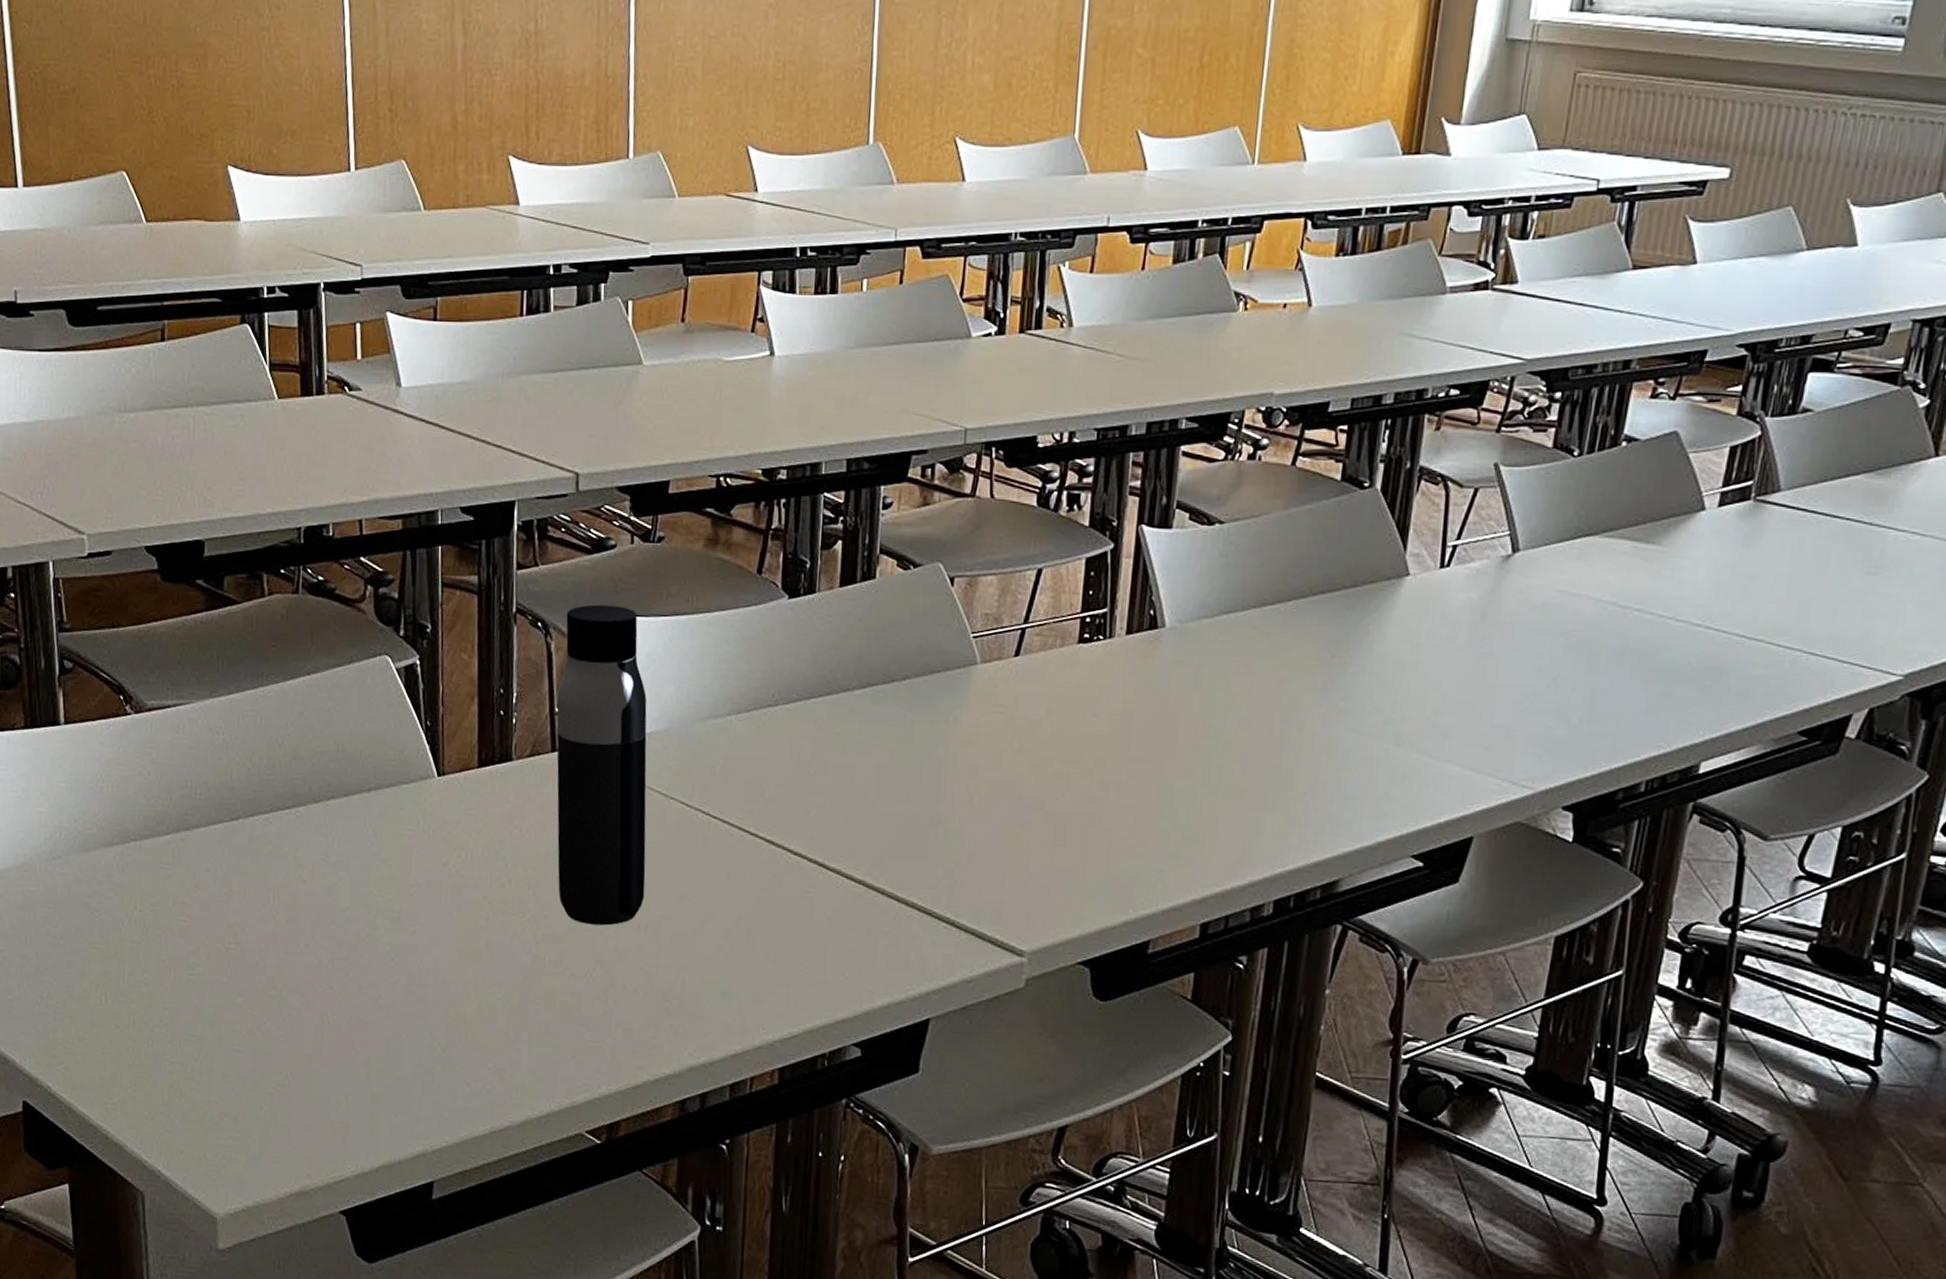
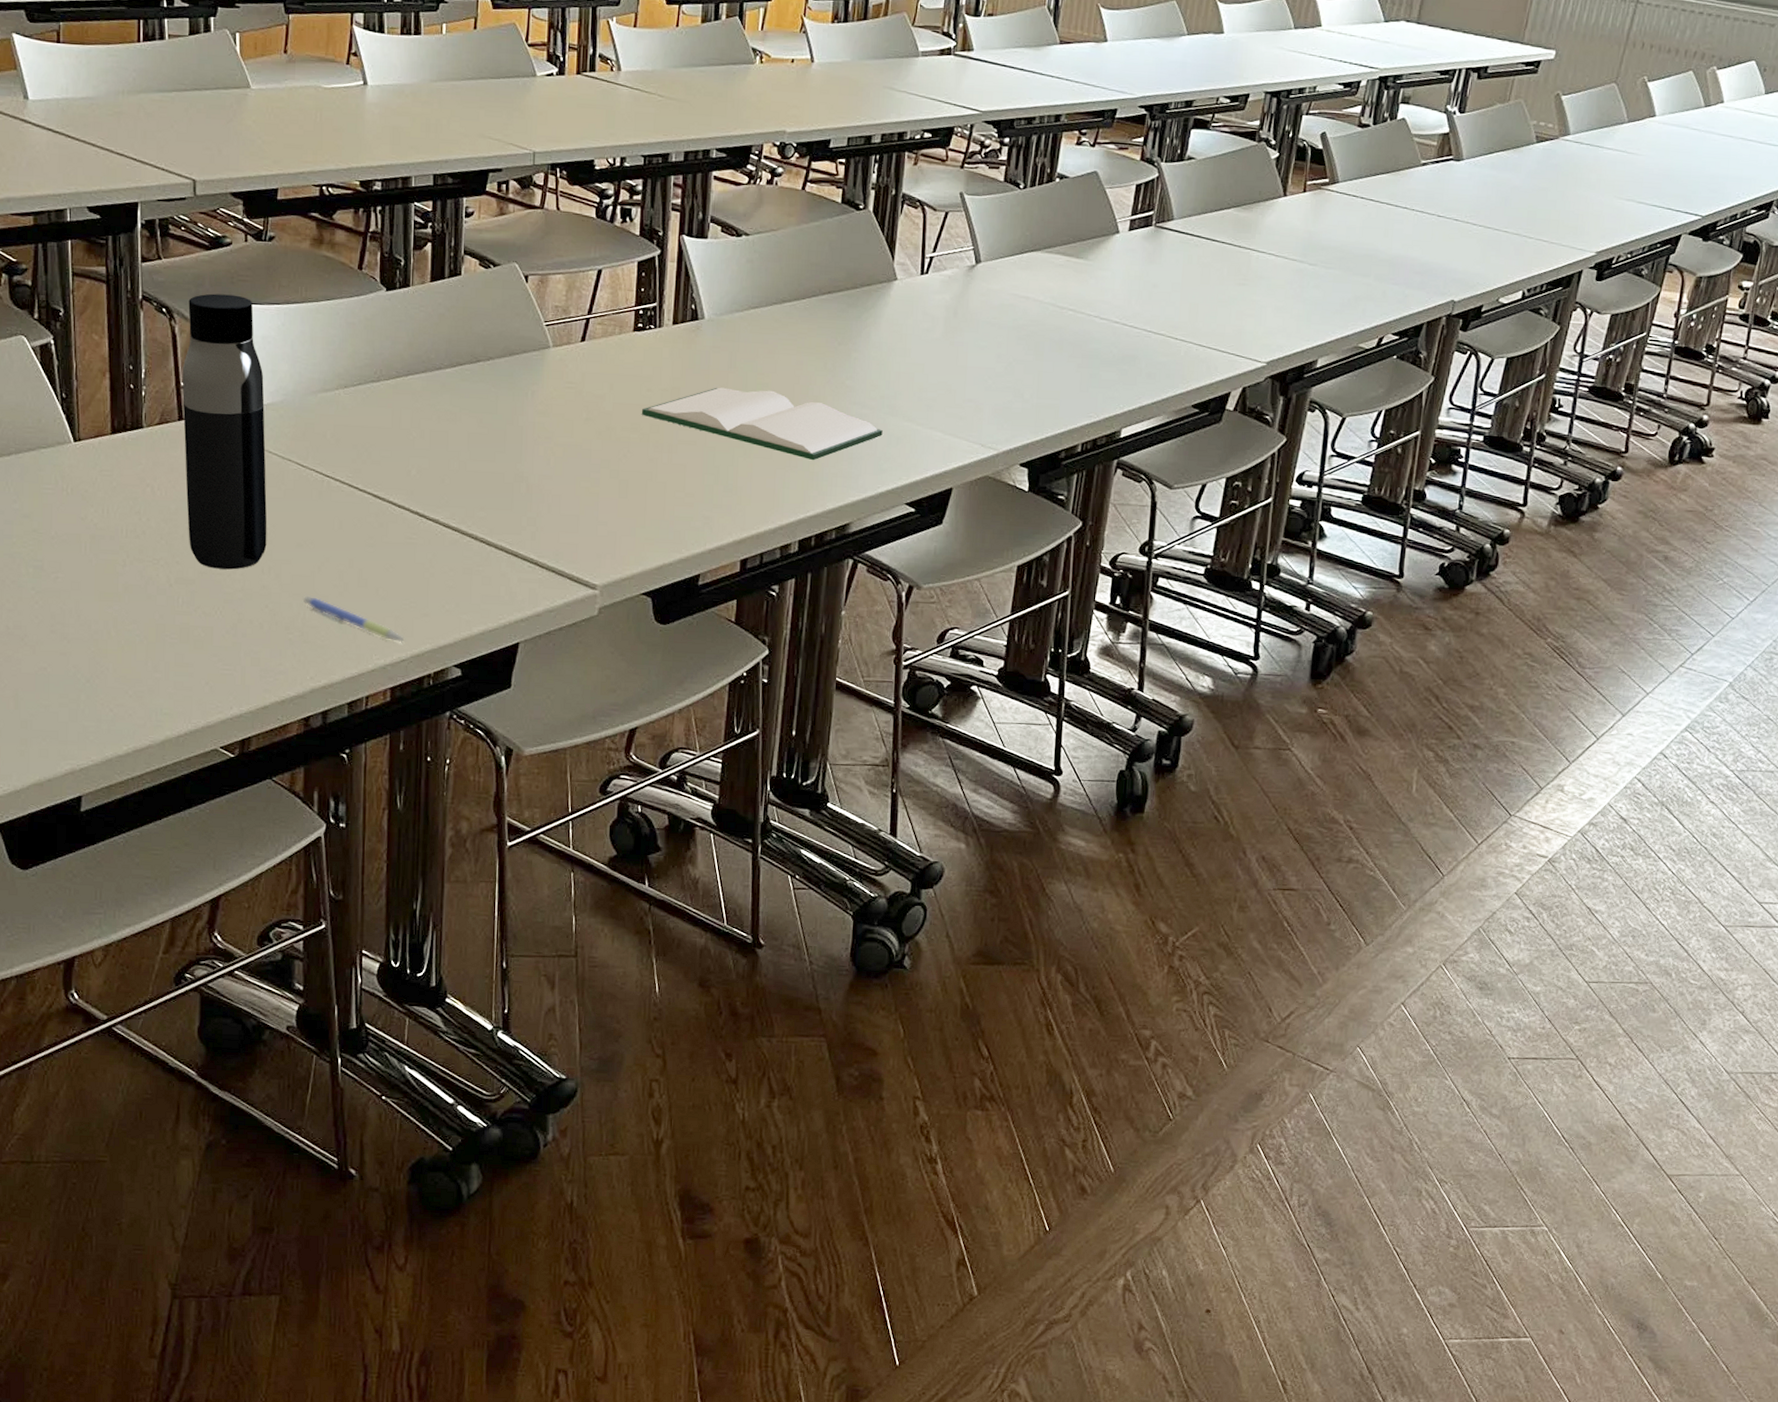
pen: none [682,957,797,1016] -> present [302,595,405,643]
hardback book: none [1084,711,1385,802] -> present [641,387,883,461]

